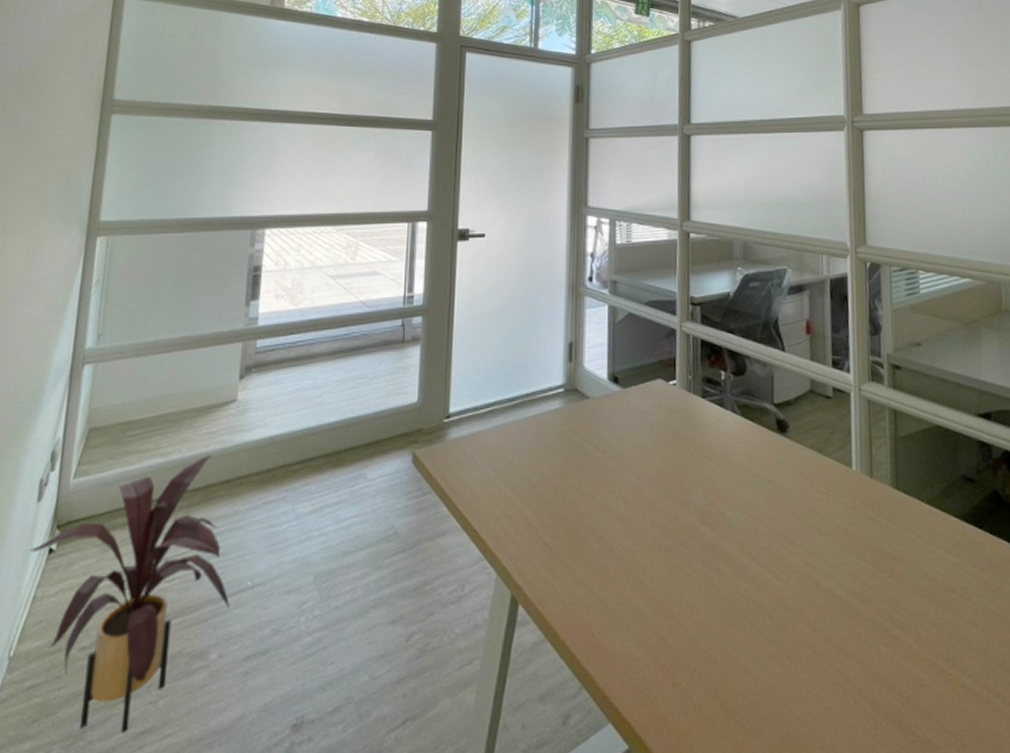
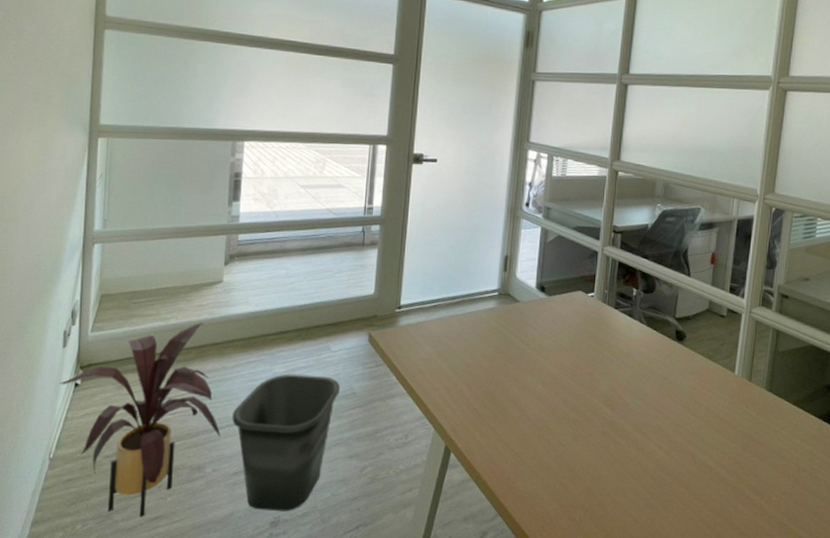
waste bin: none [243,513,380,708] -> present [231,373,341,511]

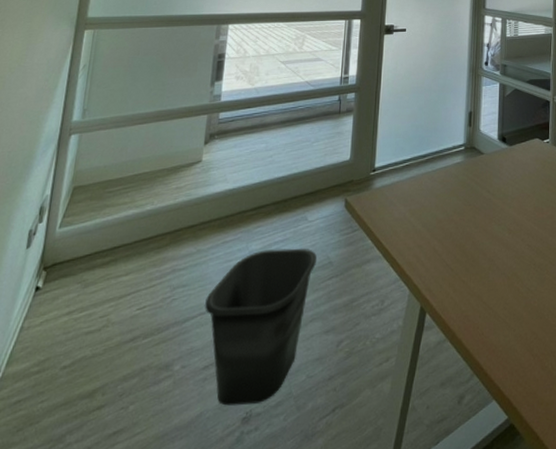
house plant: present [60,323,221,517] -> none [19,206,192,435]

